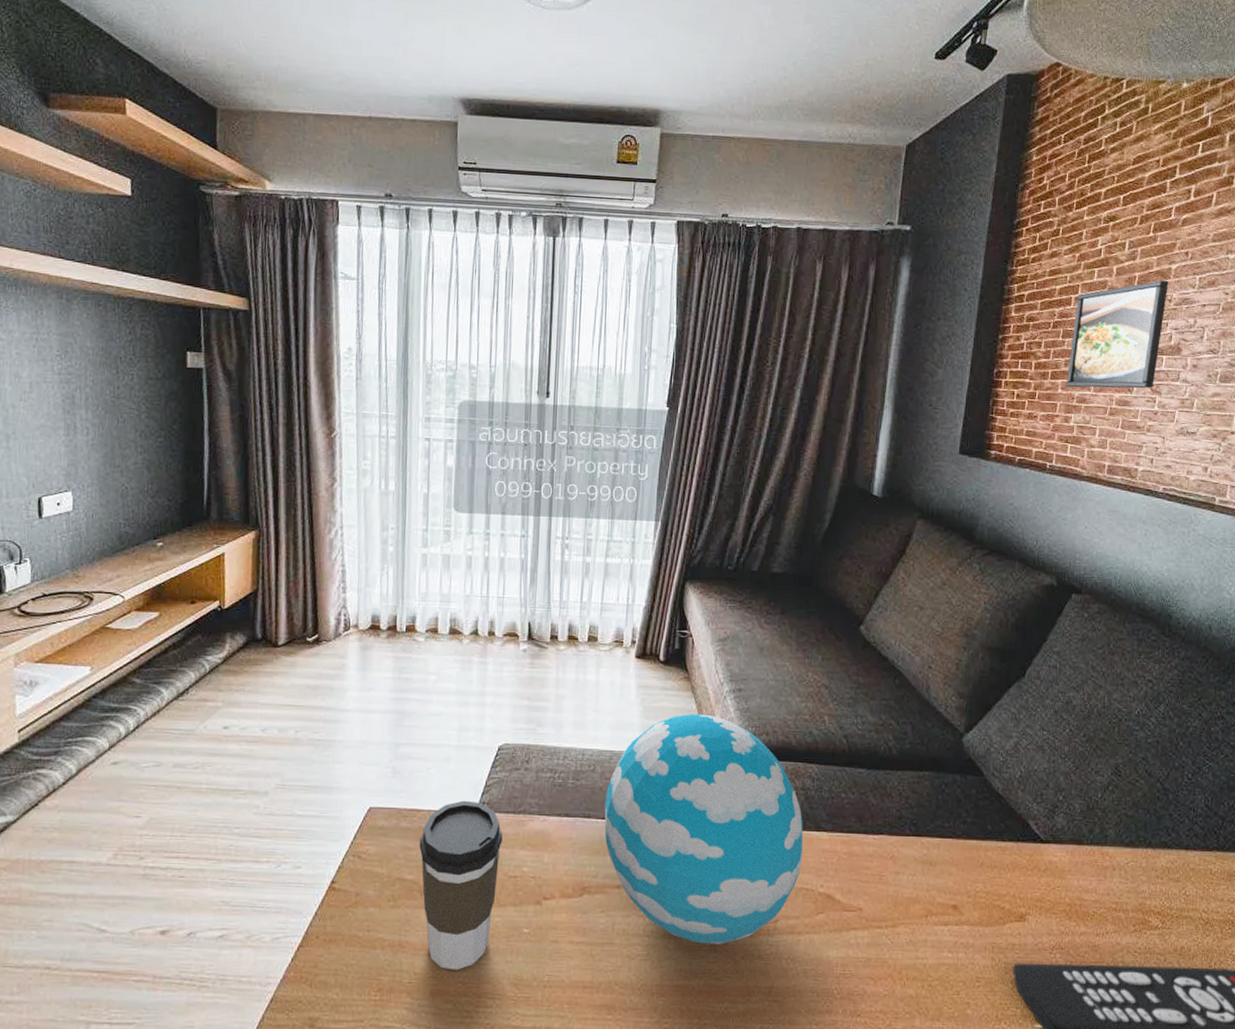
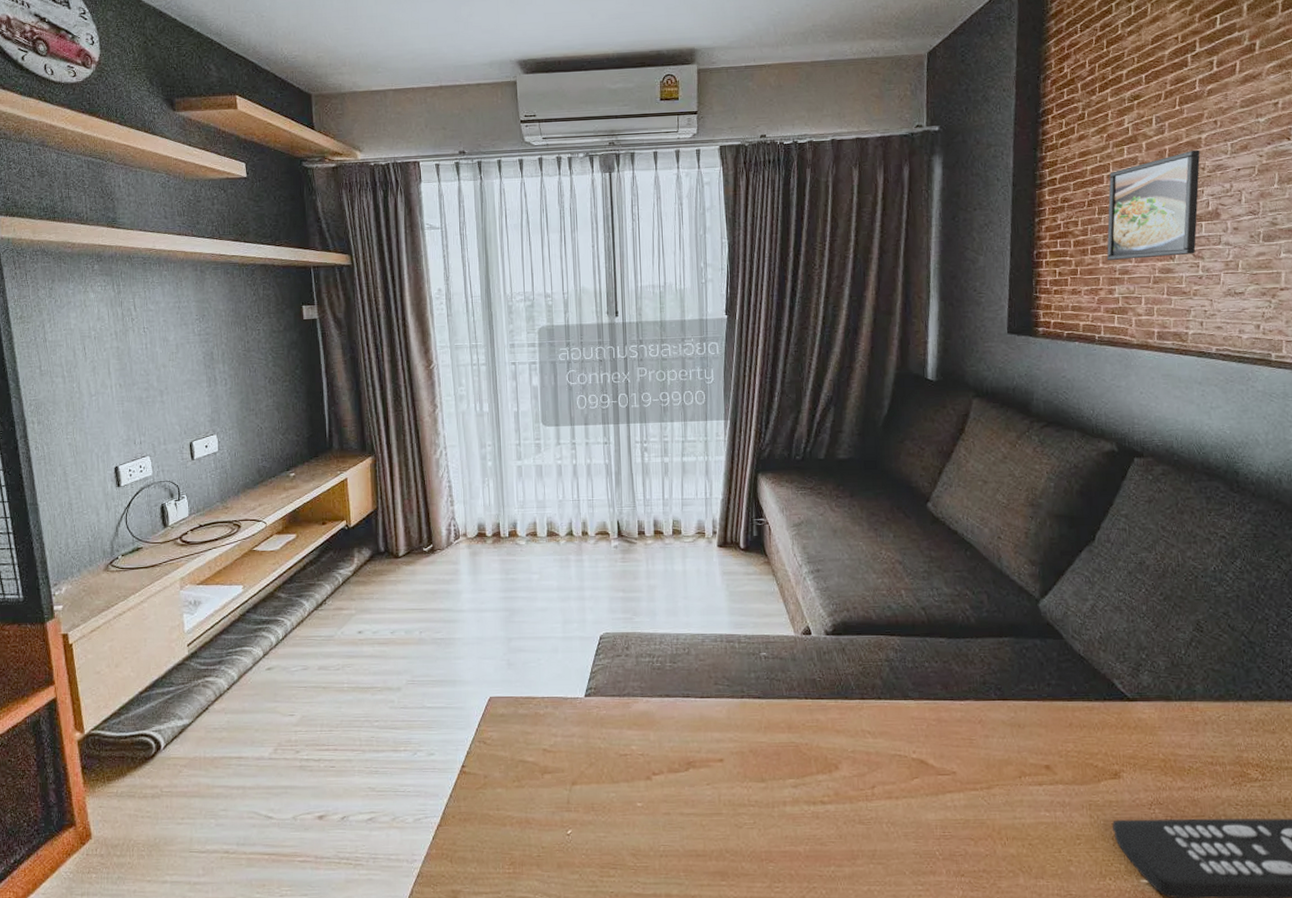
coffee cup: present [419,800,503,970] -> none [536,686,611,843]
decorative ball: present [604,714,803,945] -> none [701,595,894,812]

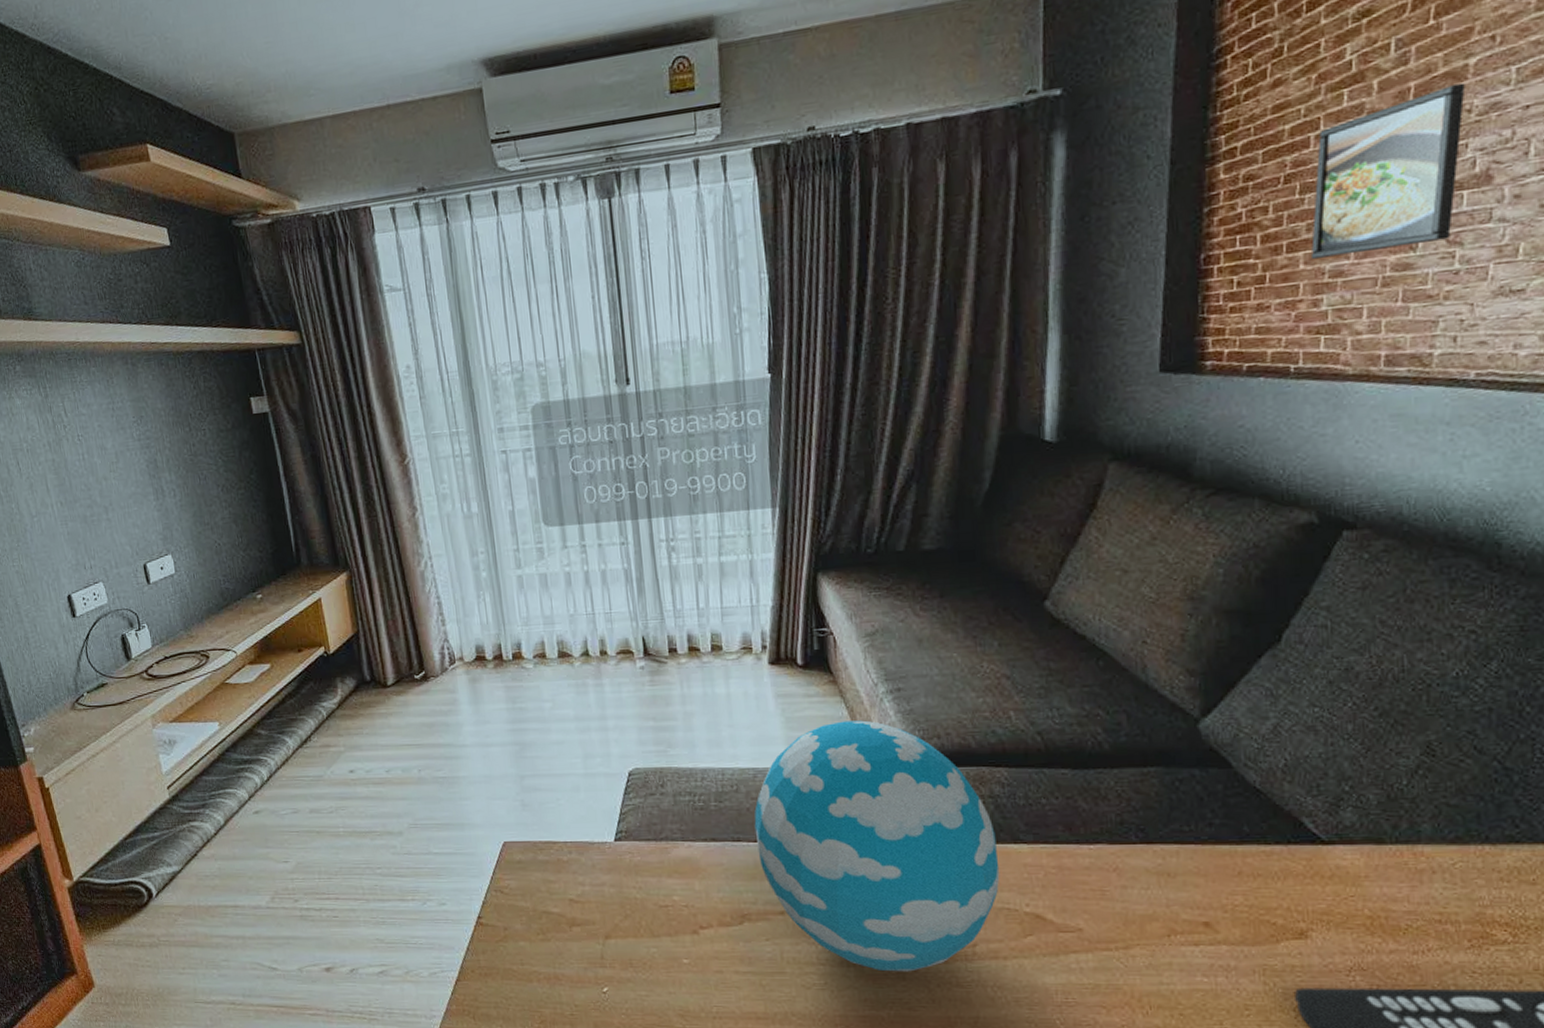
decorative ball: none [701,595,894,812] -> present [754,720,1000,972]

